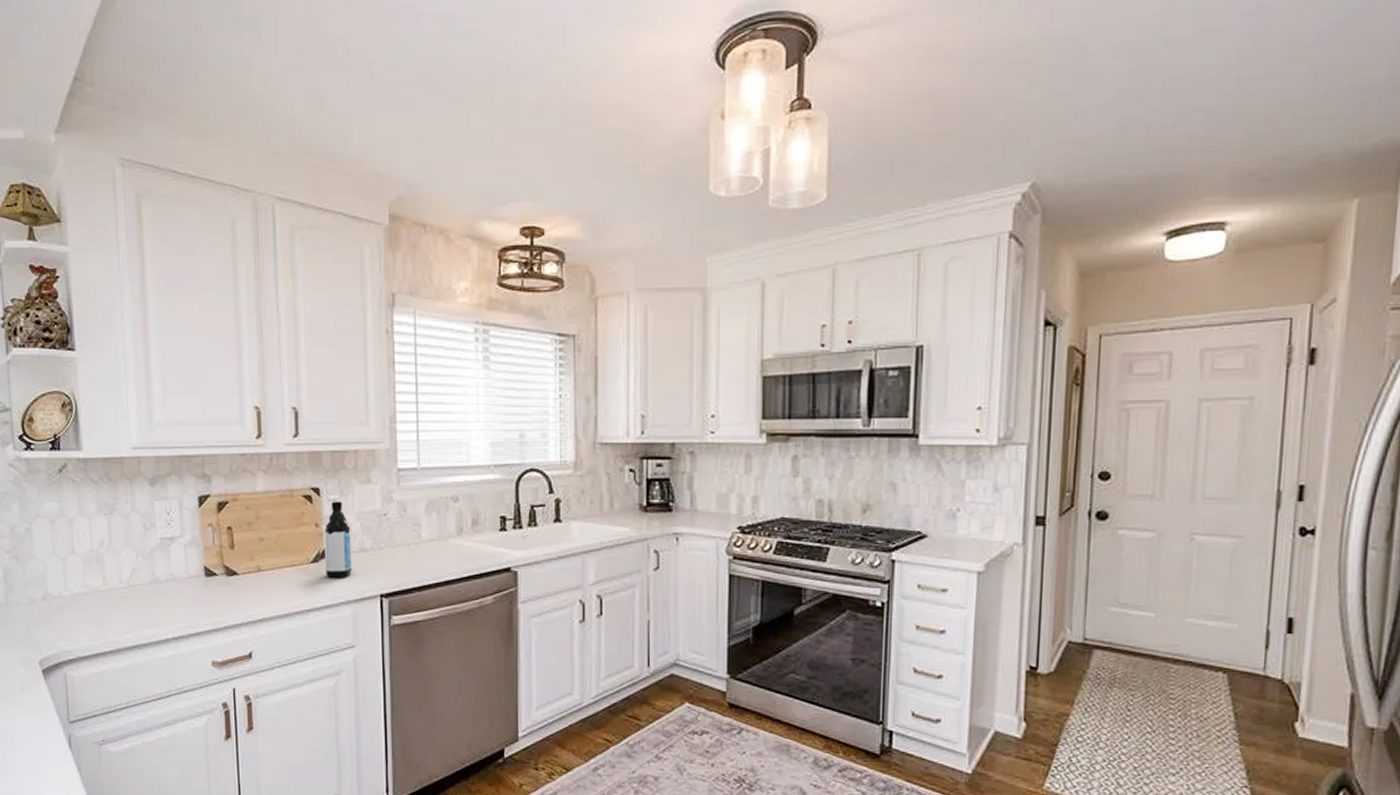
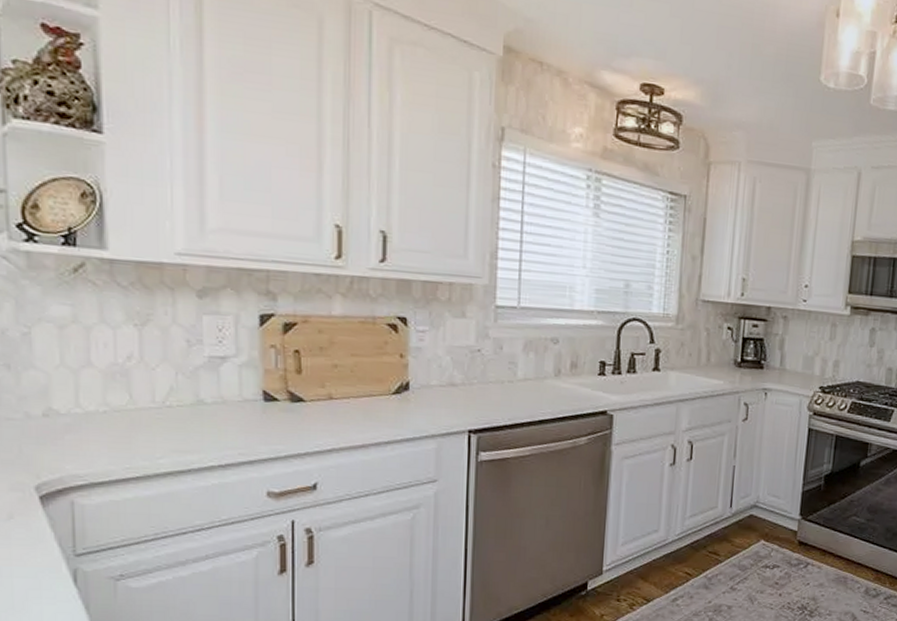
water bottle: present [324,501,352,578] -> none [409,332,440,412]

